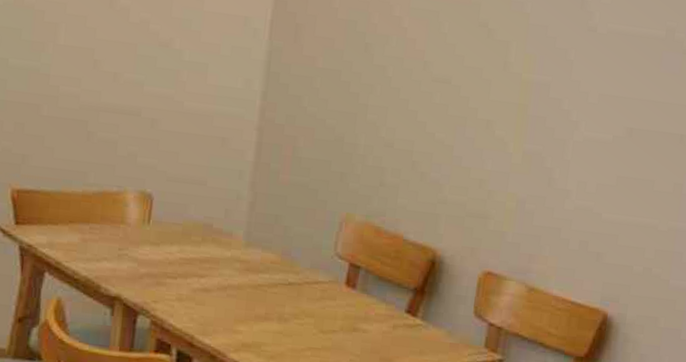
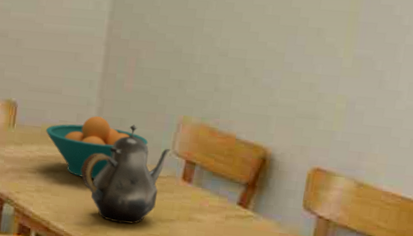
fruit bowl: none [187,212,308,286] -> present [45,116,149,180]
teapot: none [231,222,332,337] -> present [81,125,170,224]

